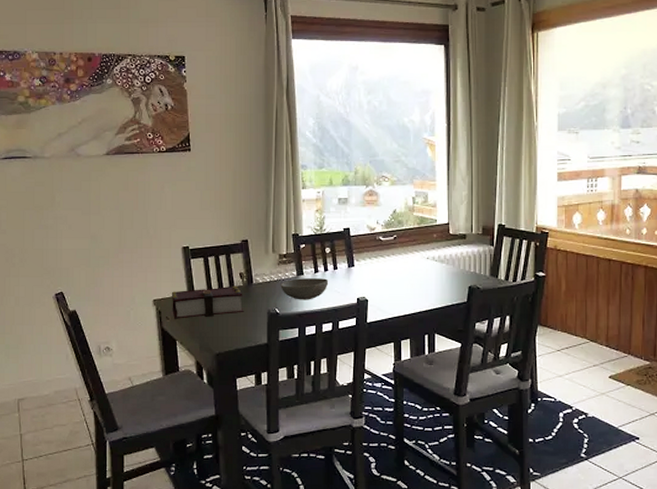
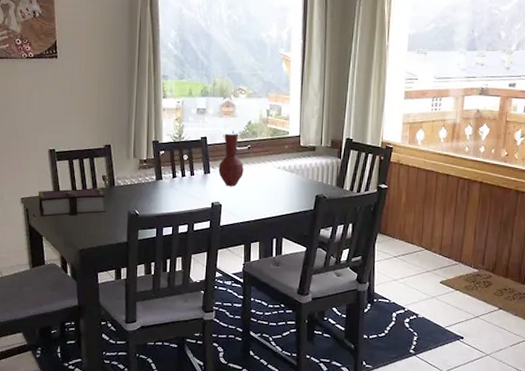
bowl: present [280,278,329,300] -> none [140,182,186,203]
vase: none [363,222,390,280] -> present [218,132,244,187]

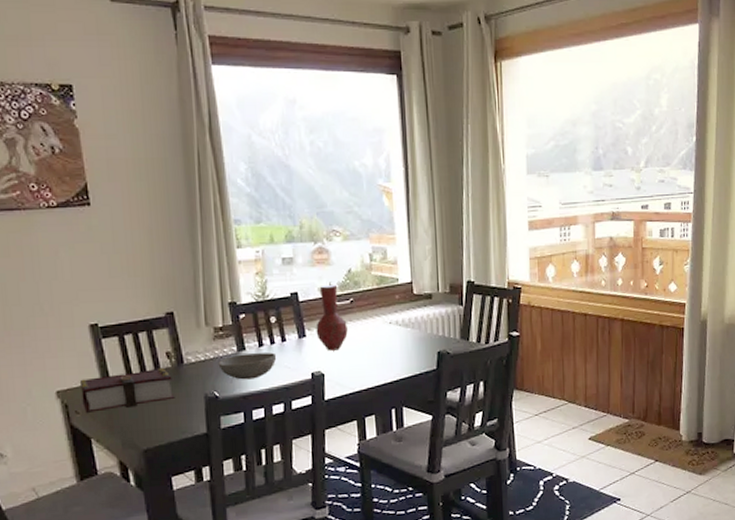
bowl: none [140,182,186,203] -> present [218,352,277,380]

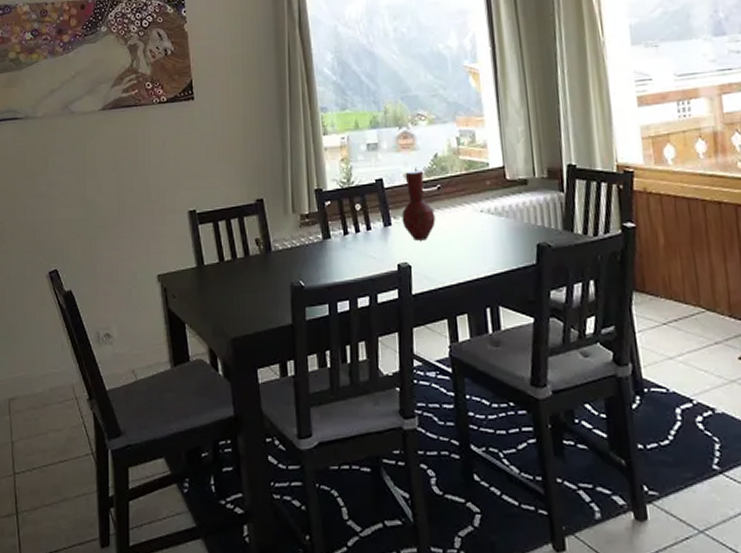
book: present [79,367,175,413] -> none [177,254,263,297]
bowl: present [218,352,277,380] -> none [304,241,362,270]

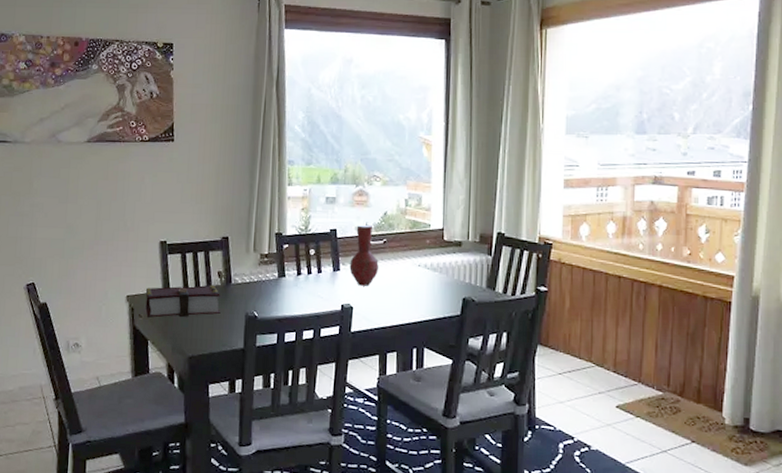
book: none [177,254,263,297] -> present [145,284,221,318]

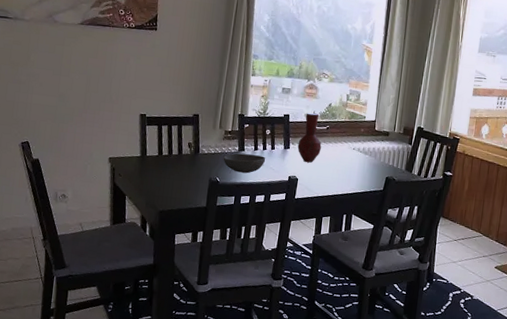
book: present [145,284,221,318] -> none [125,152,189,179]
bowl: none [260,280,312,305] -> present [223,153,266,174]

